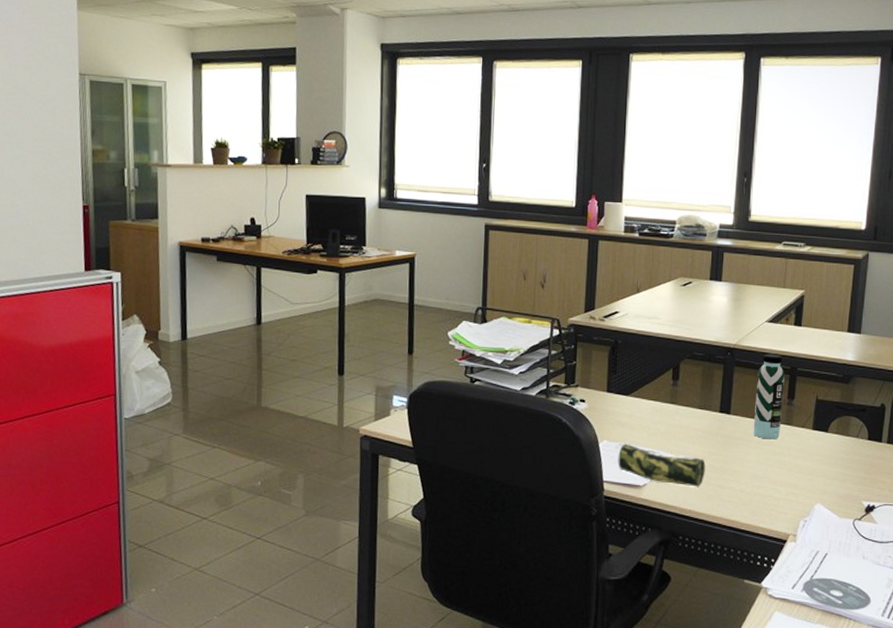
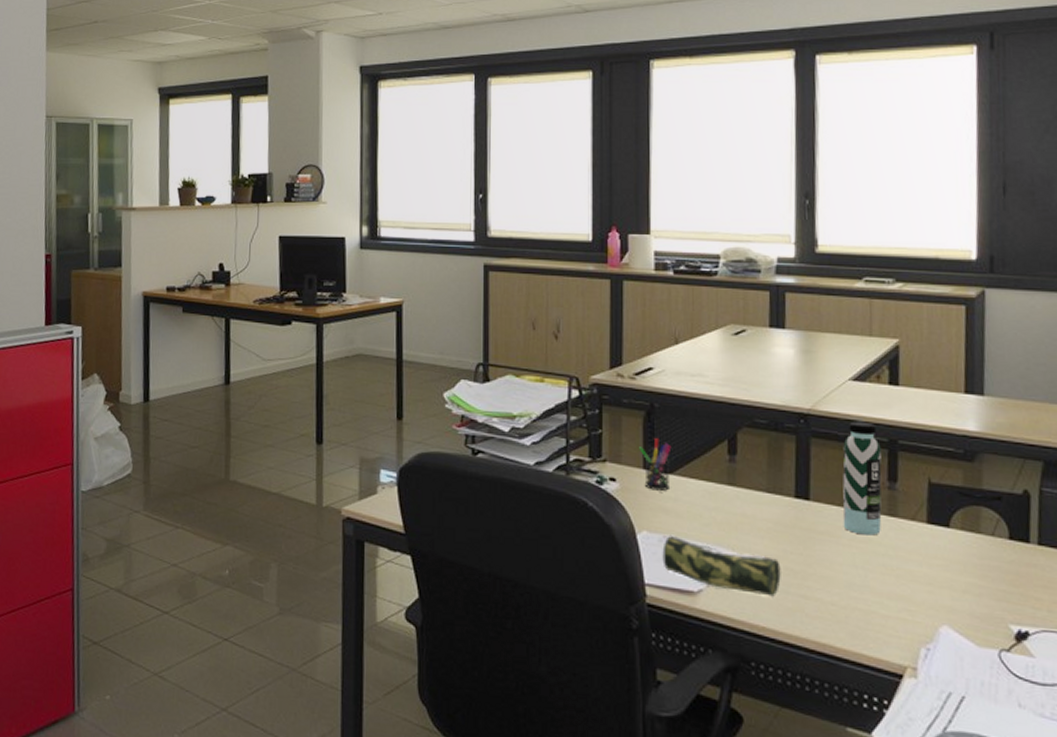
pen holder: none [604,368,630,409] -> present [639,438,672,491]

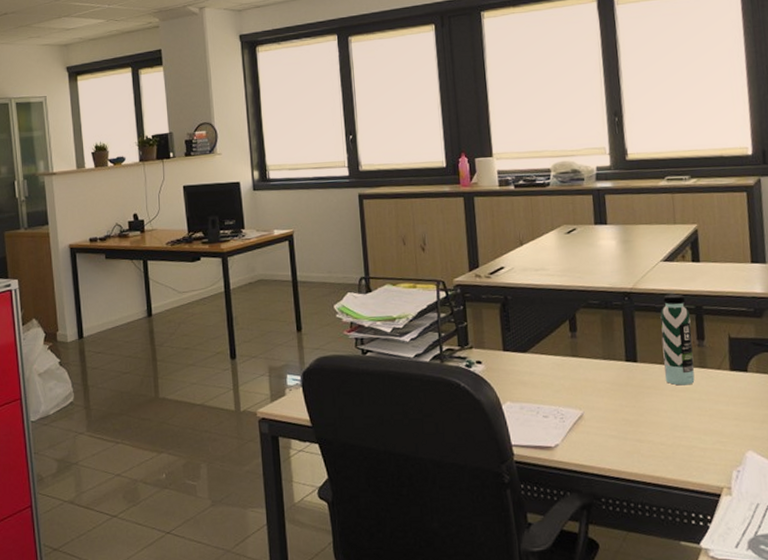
pen holder: present [639,438,672,491] -> none [498,325,525,368]
pencil case: present [662,535,781,597] -> none [523,402,620,444]

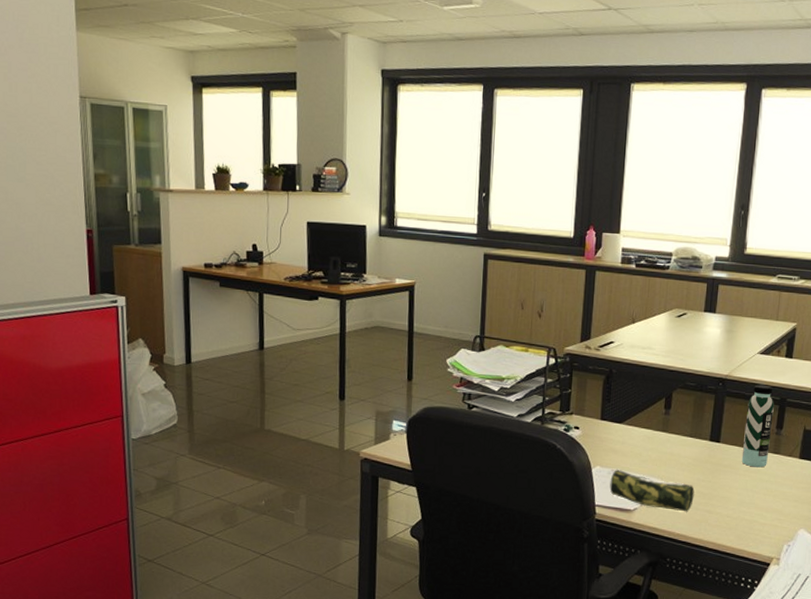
pencil case: none [523,402,620,444] -> present [609,469,695,512]

